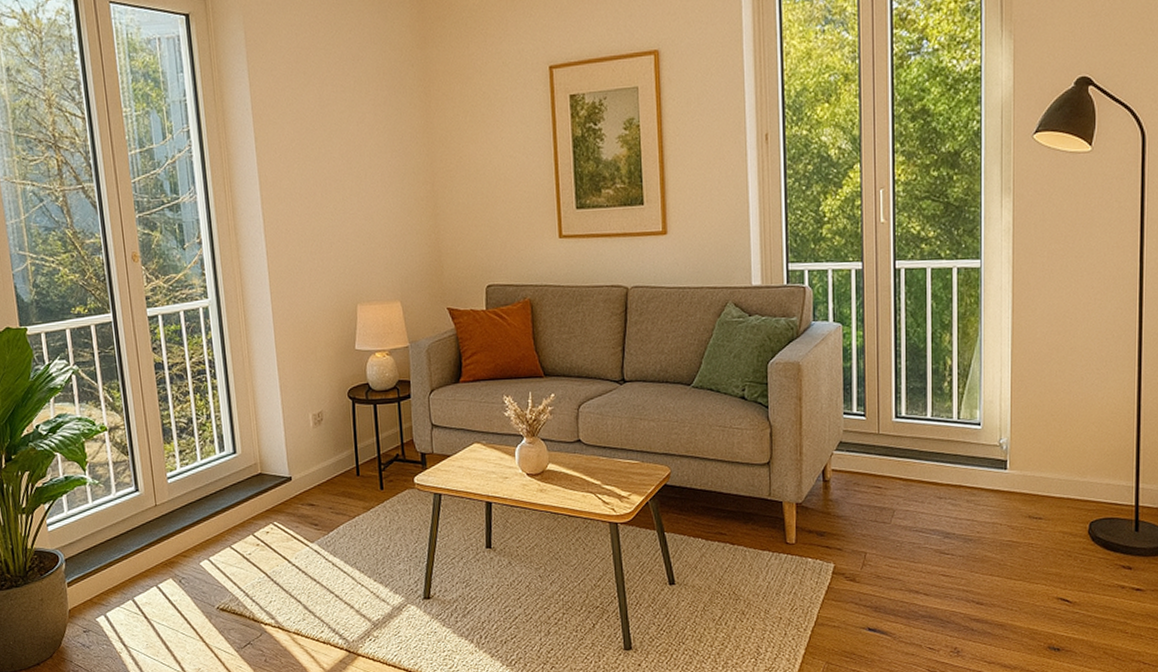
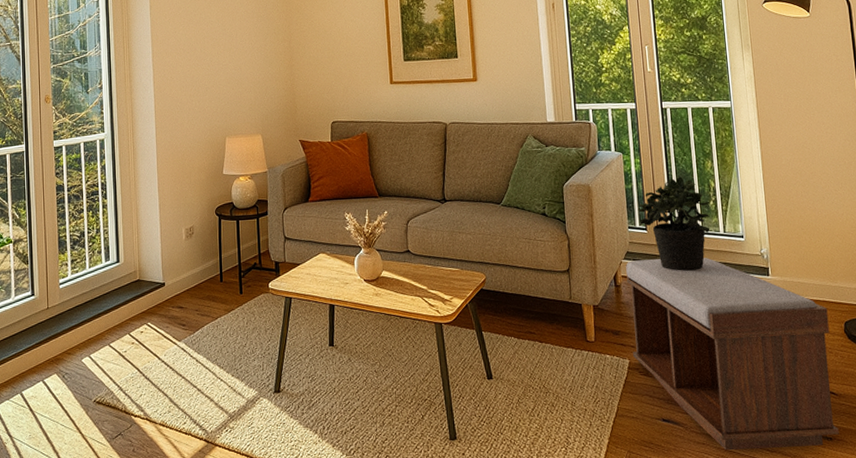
bench: none [837,449,1071,662] -> present [626,258,839,451]
potted plant: none [857,352,944,464] -> present [638,176,710,271]

